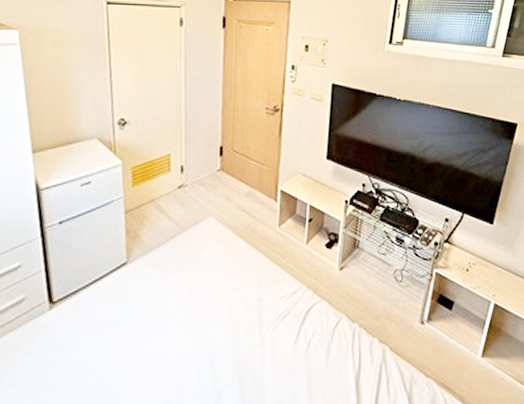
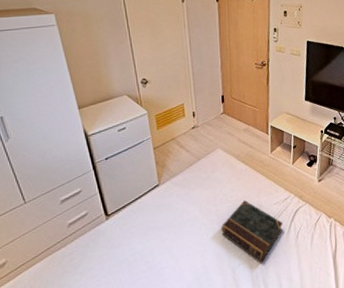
book: none [205,290,289,382] -> present [221,200,283,262]

